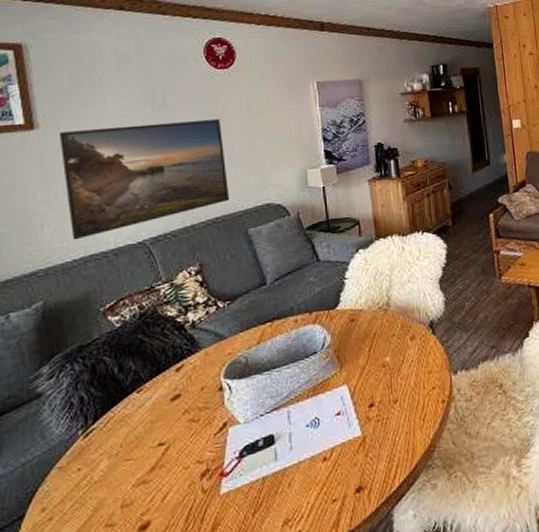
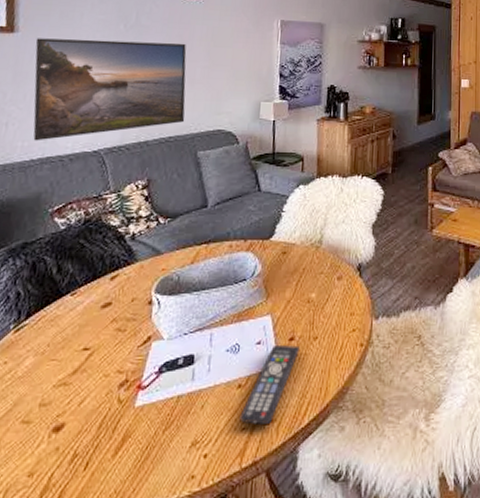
remote control: none [329,410,381,495] -> present [239,344,299,424]

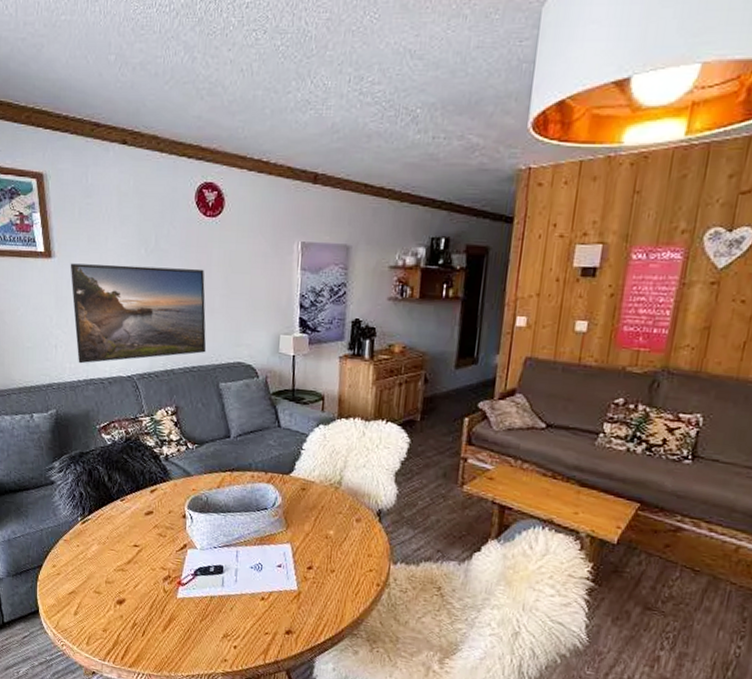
remote control: present [239,344,299,424] -> none [263,570,317,634]

